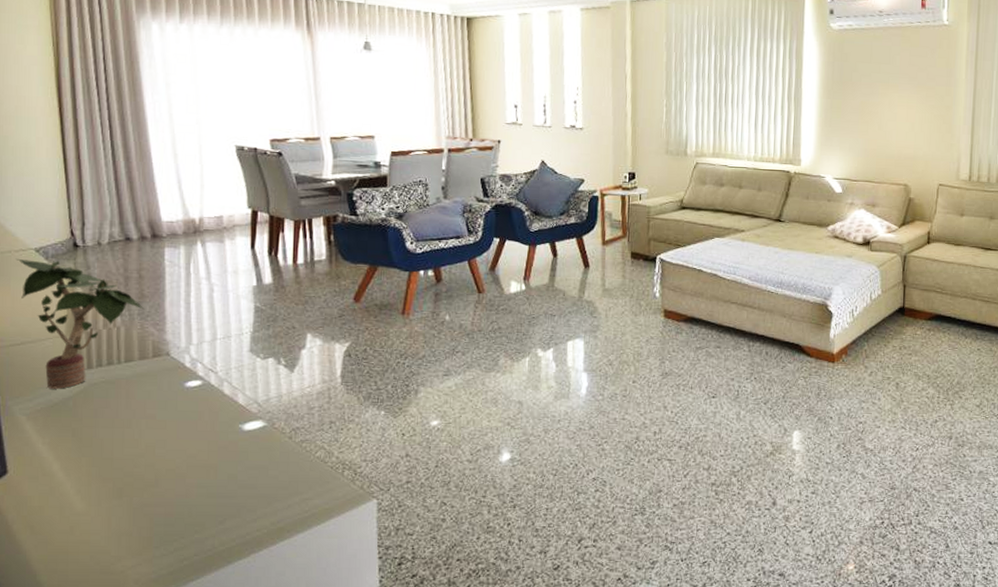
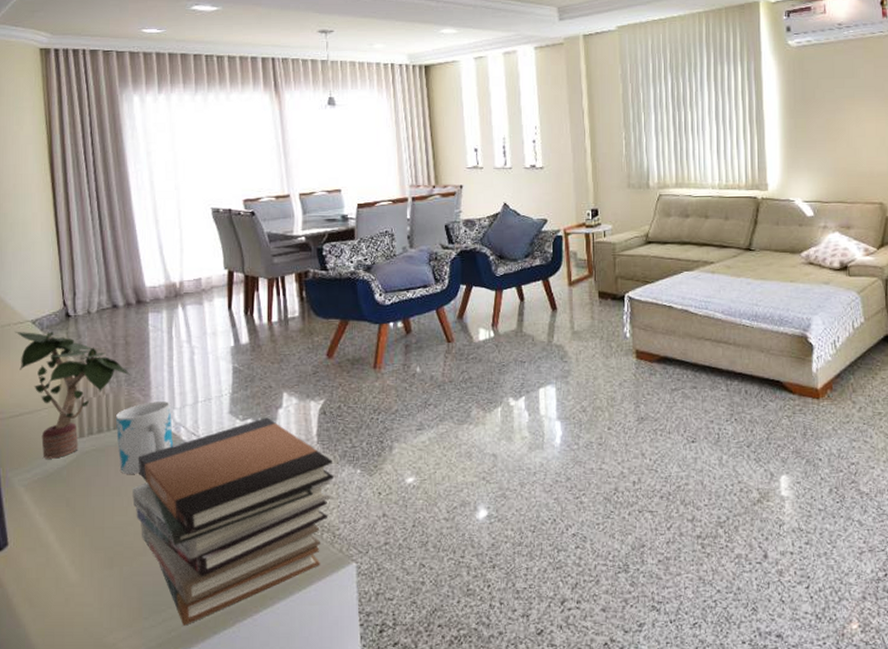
mug: none [127,336,190,407] -> present [115,401,174,474]
book stack: none [144,357,357,555] -> present [132,417,333,626]

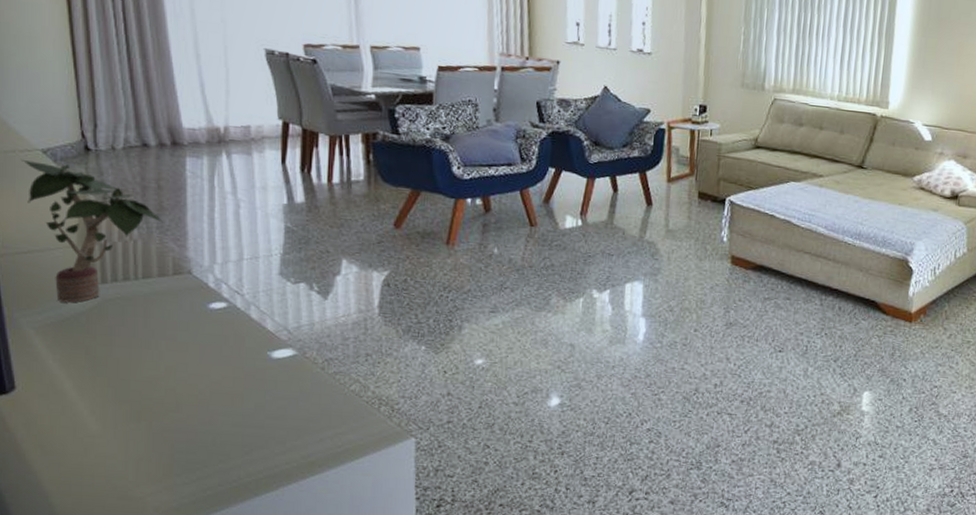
mug: present [115,401,174,474] -> none [144,253,214,328]
book stack: present [132,417,333,626] -> none [164,283,395,486]

